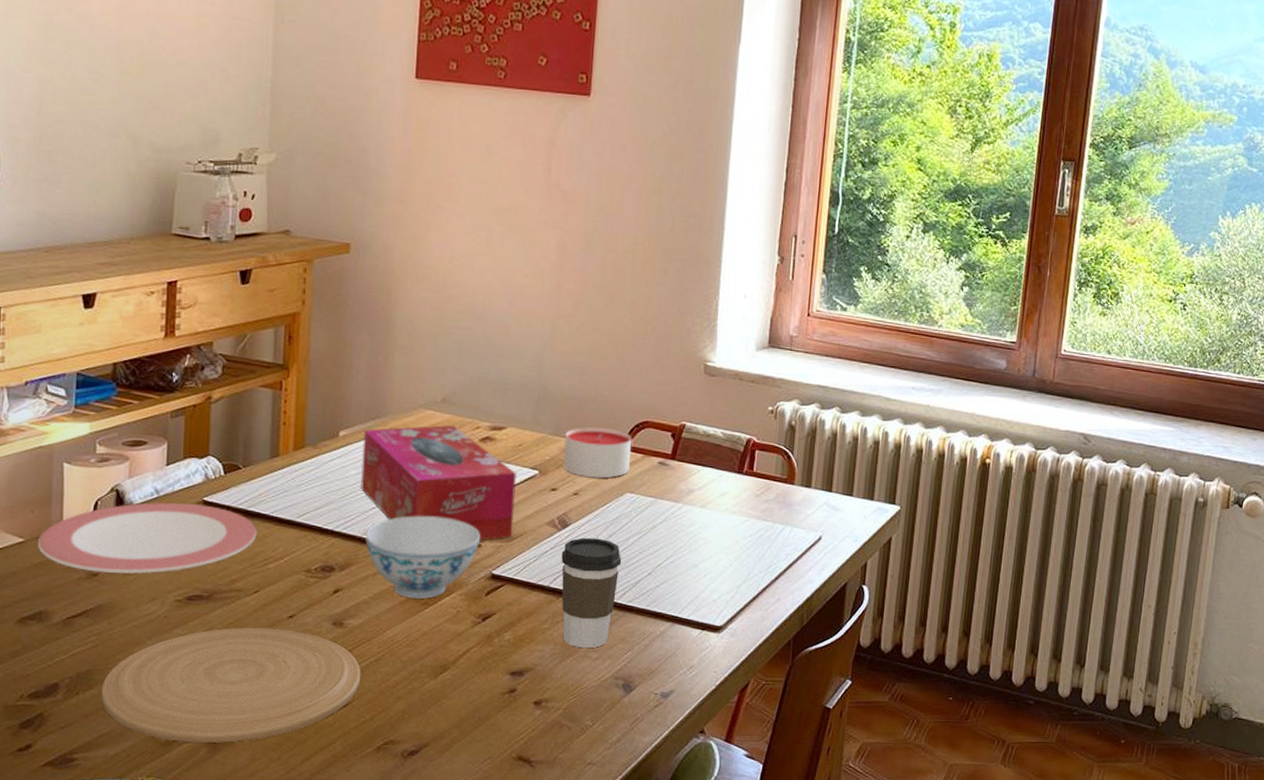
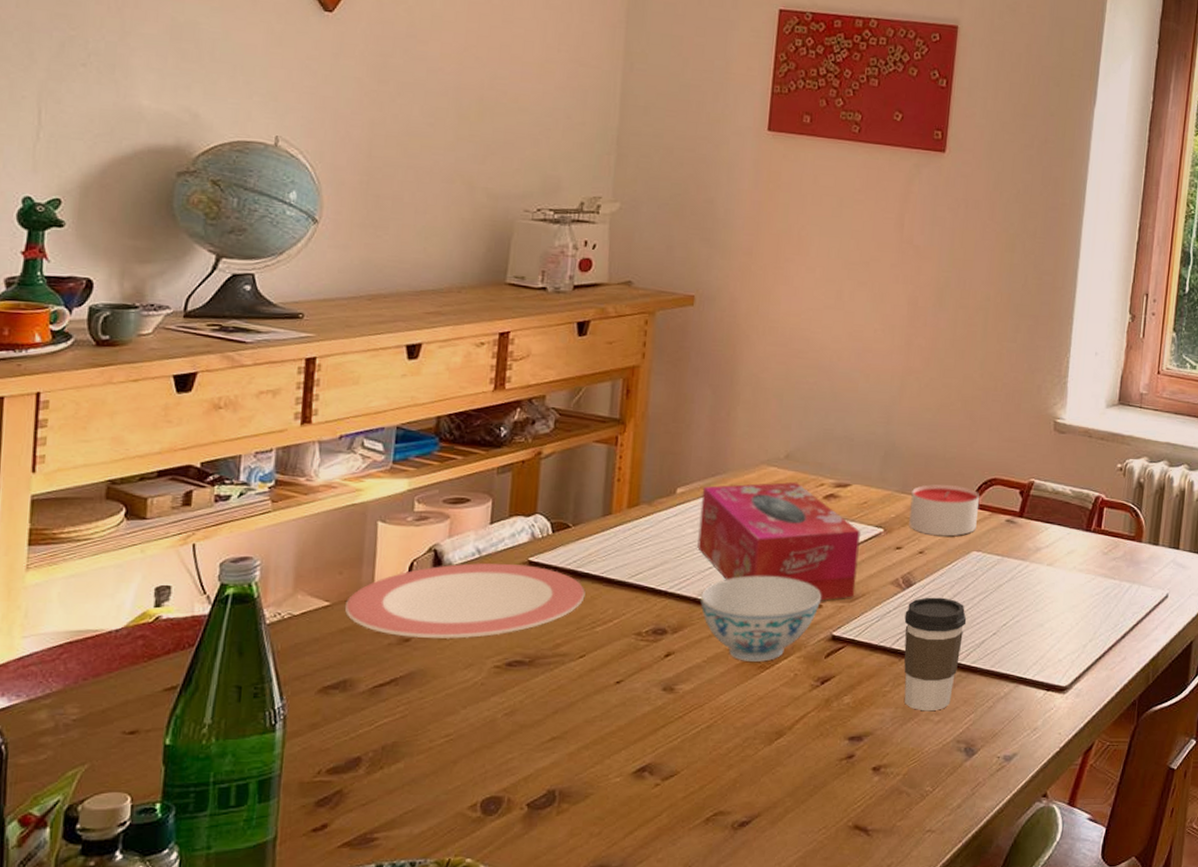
plate: present [101,627,361,743] -> none [408,694,692,818]

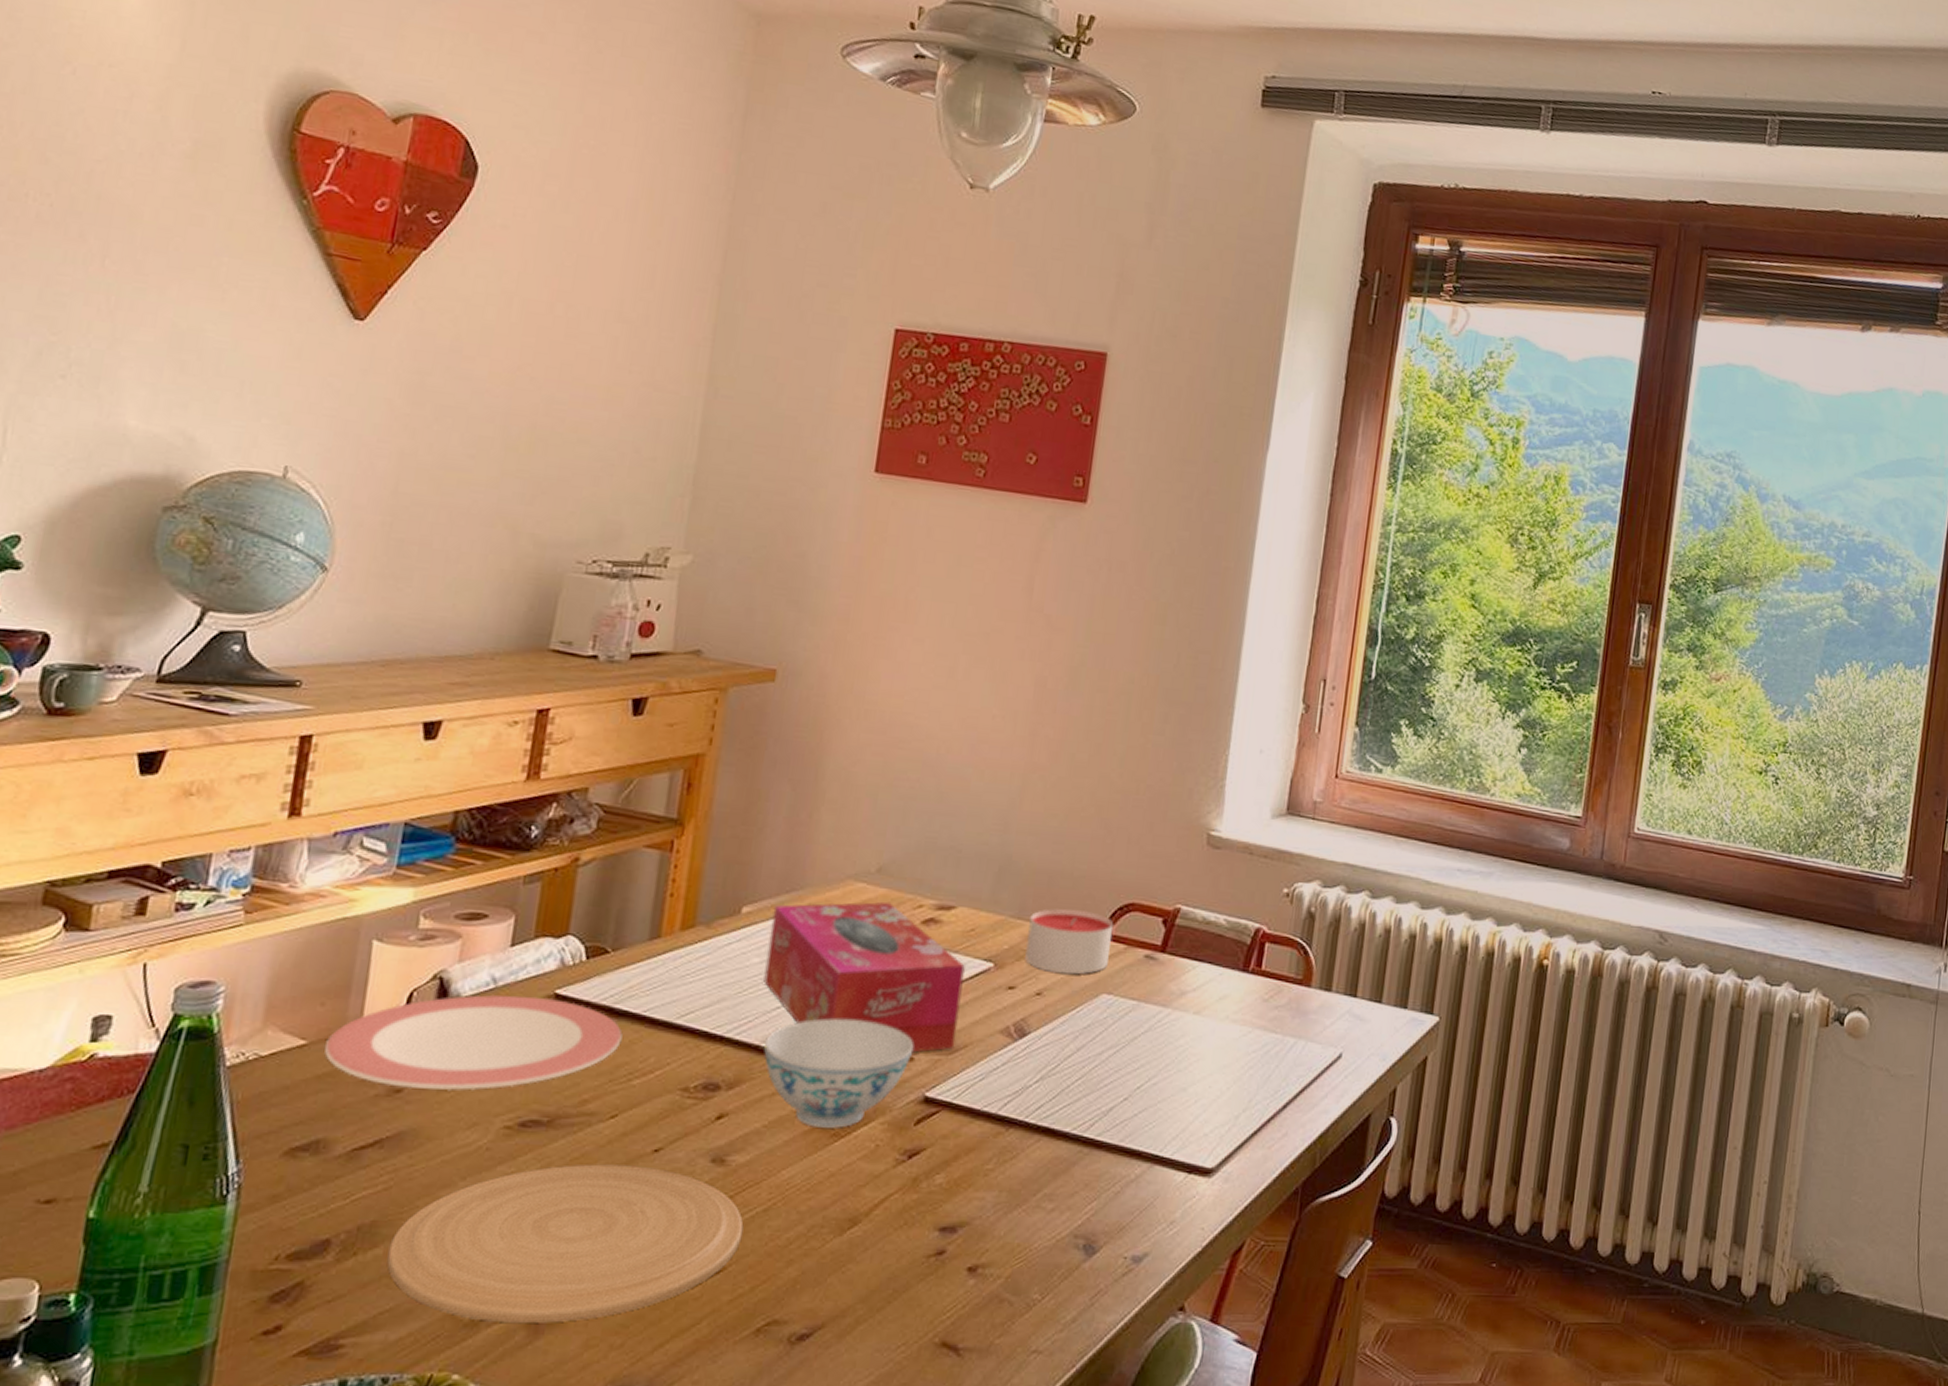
plate: none [408,694,692,818] -> present [387,1164,744,1323]
coffee cup: present [904,597,967,711] -> none [1010,1050,1092,1196]

